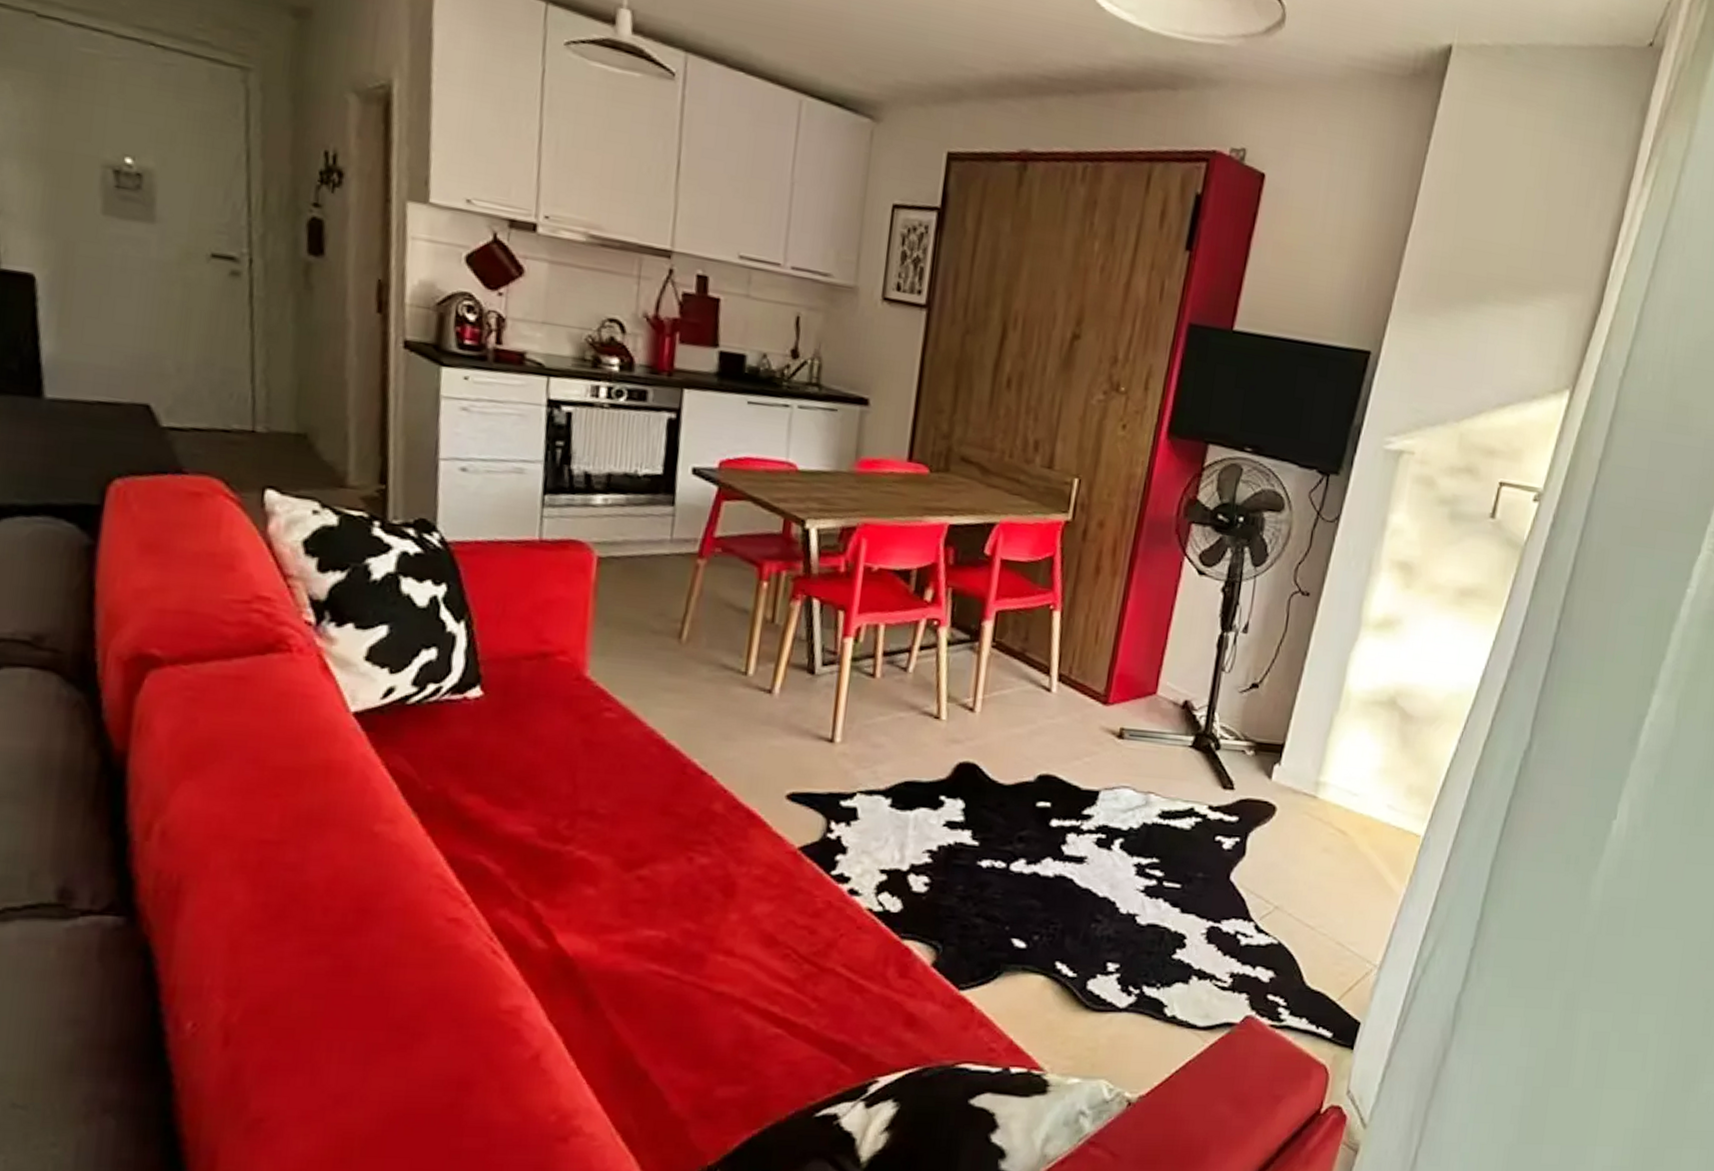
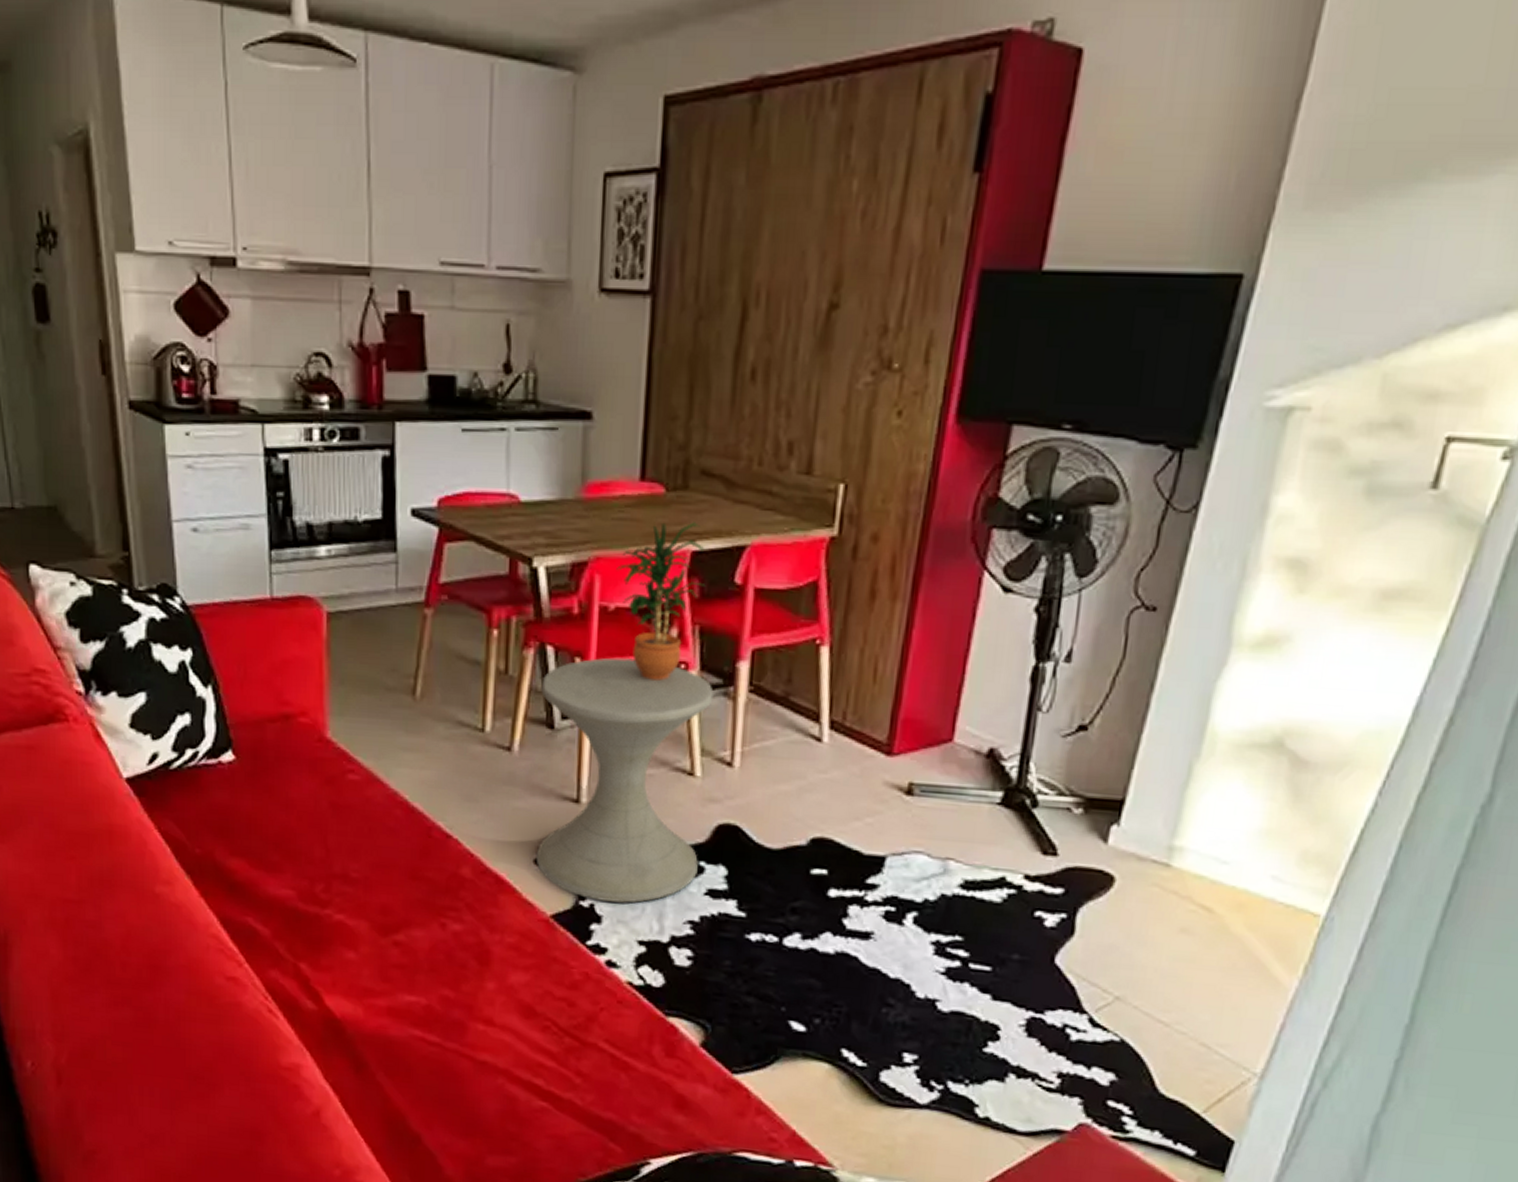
side table: none [788,612,961,836] -> present [535,657,714,904]
potted plant: none [882,498,960,635] -> present [616,522,706,681]

